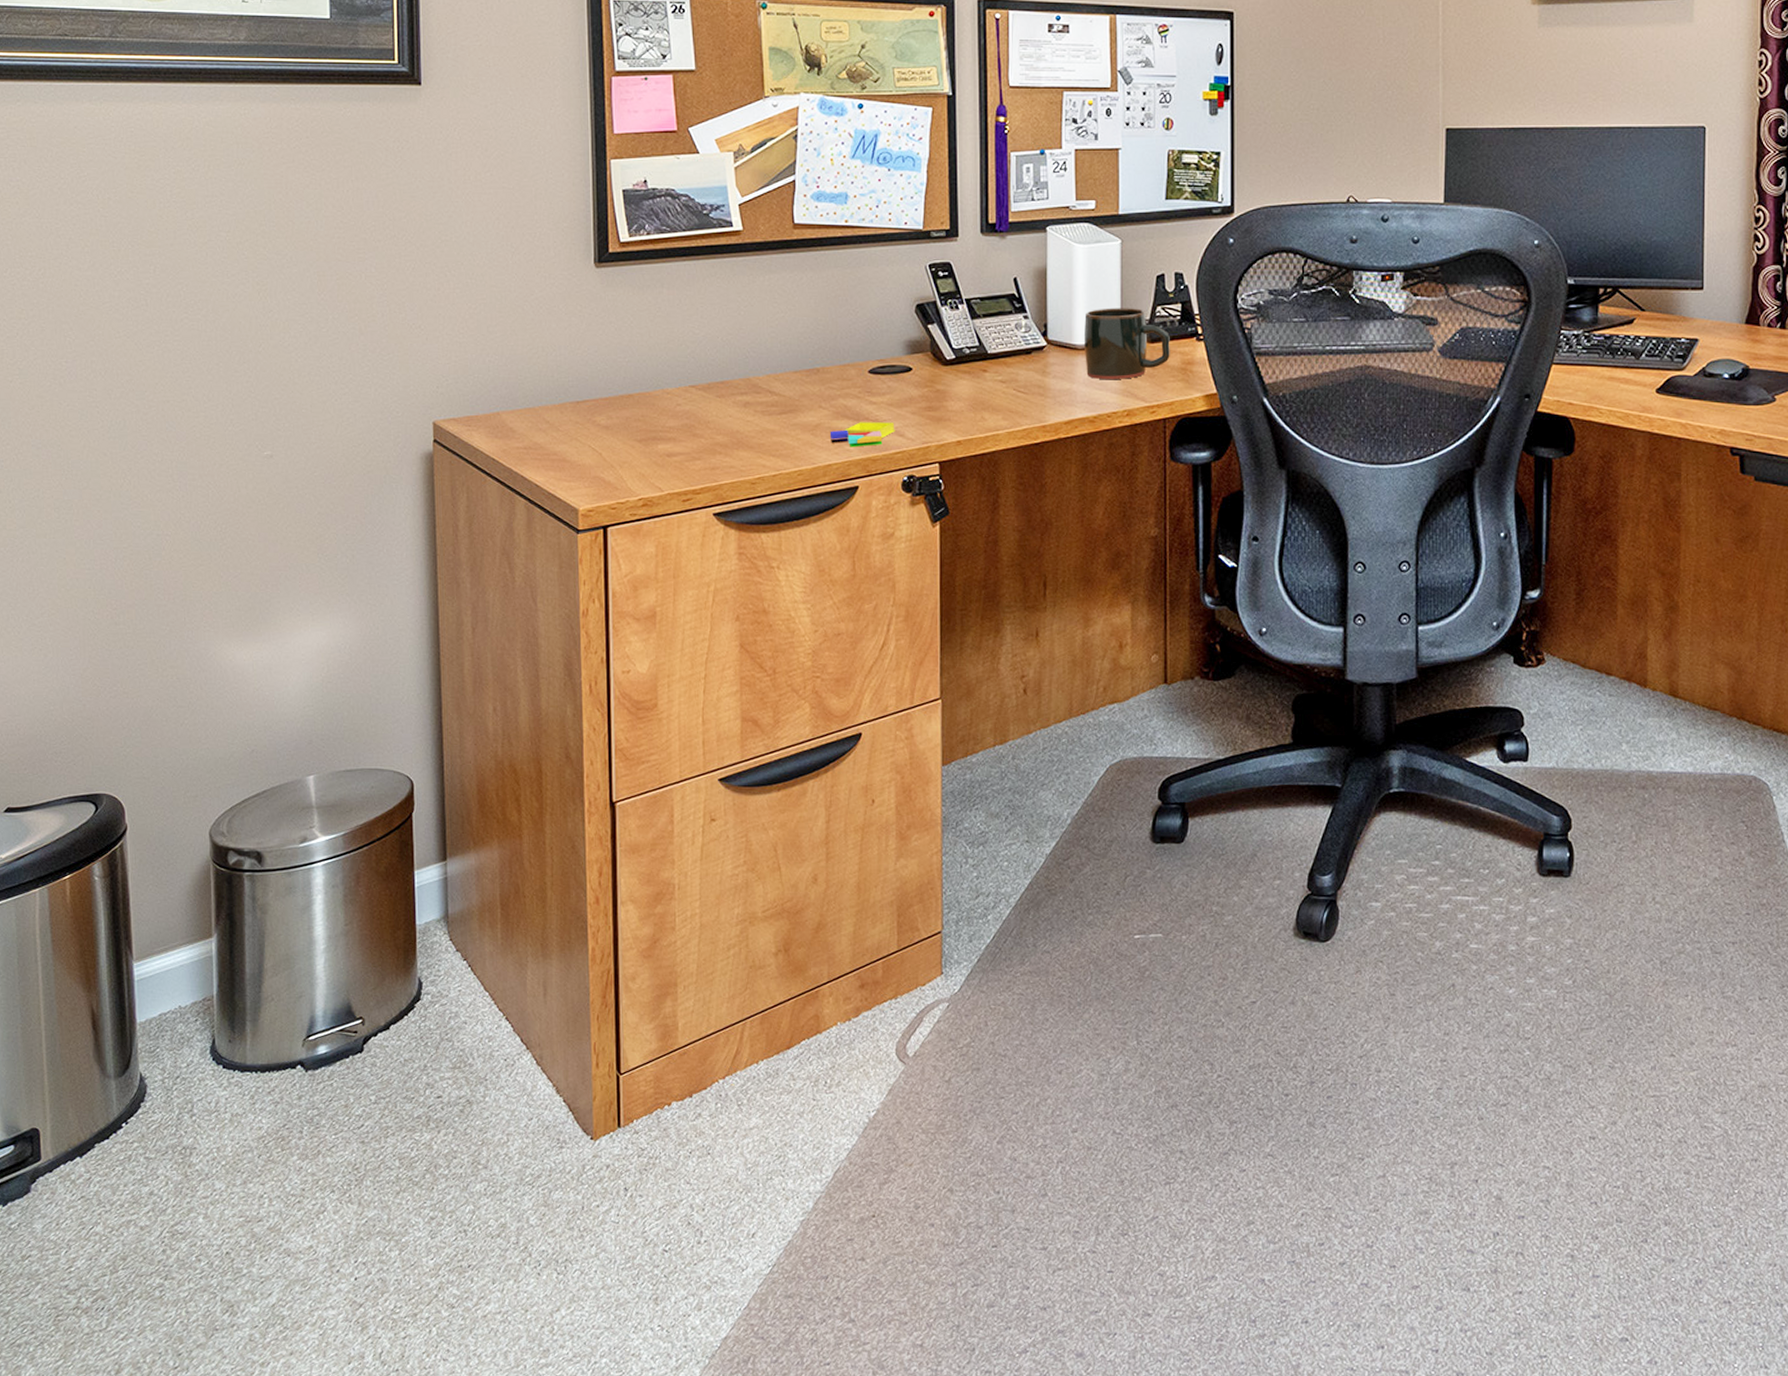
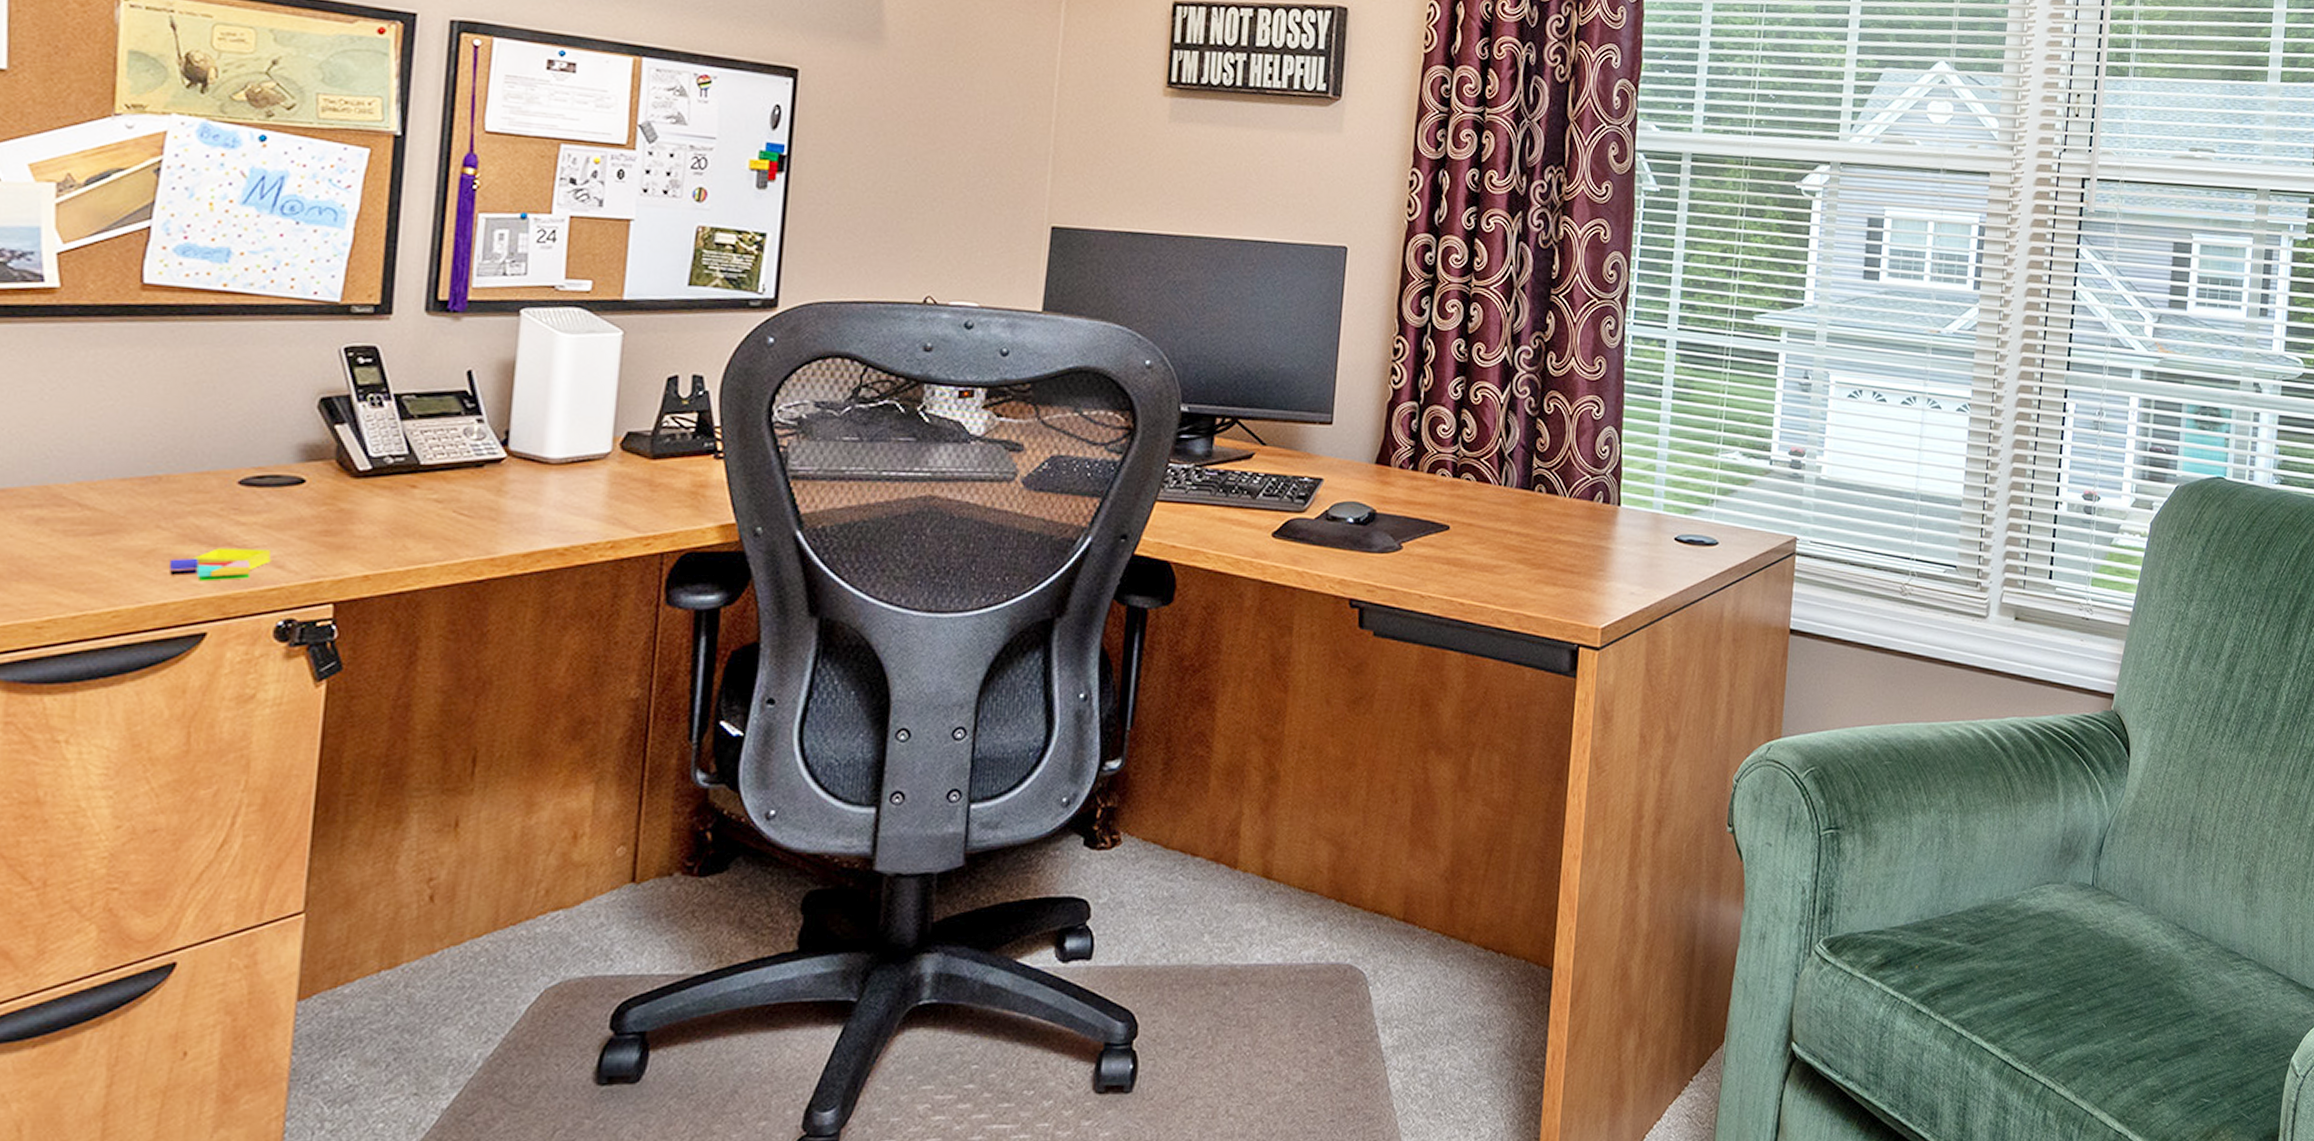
mug: present [1083,308,1170,379] -> none [558,414,679,503]

